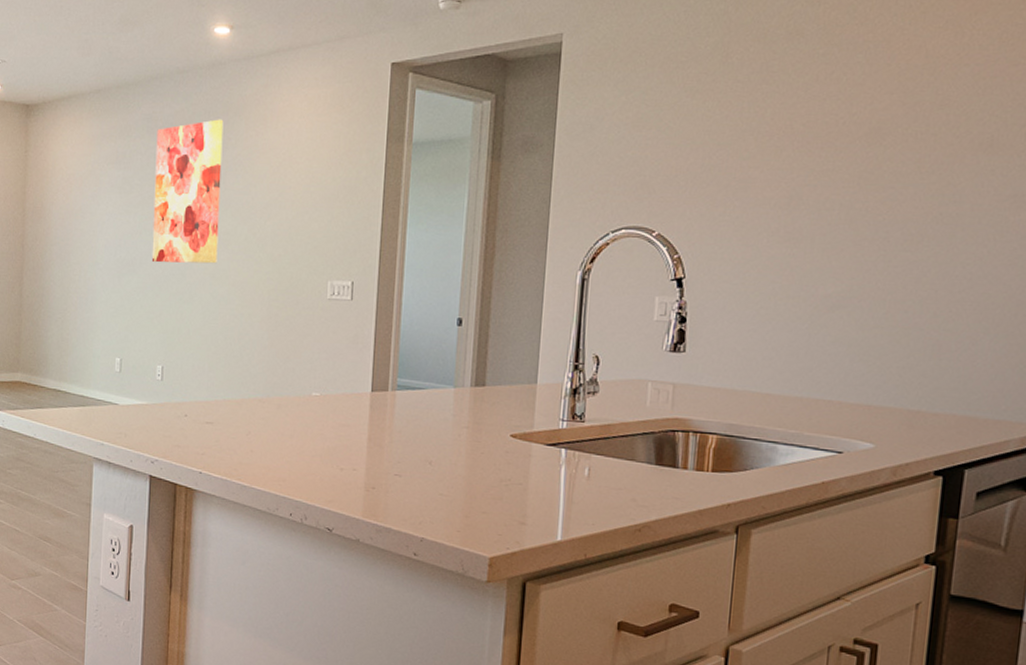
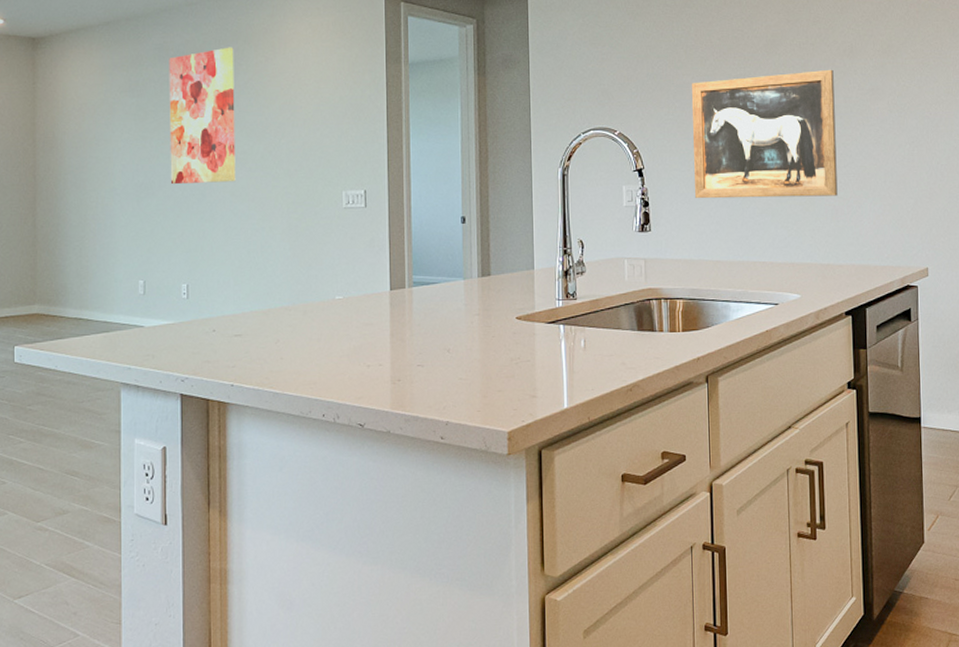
wall art: none [748,167,961,328] -> present [691,69,838,199]

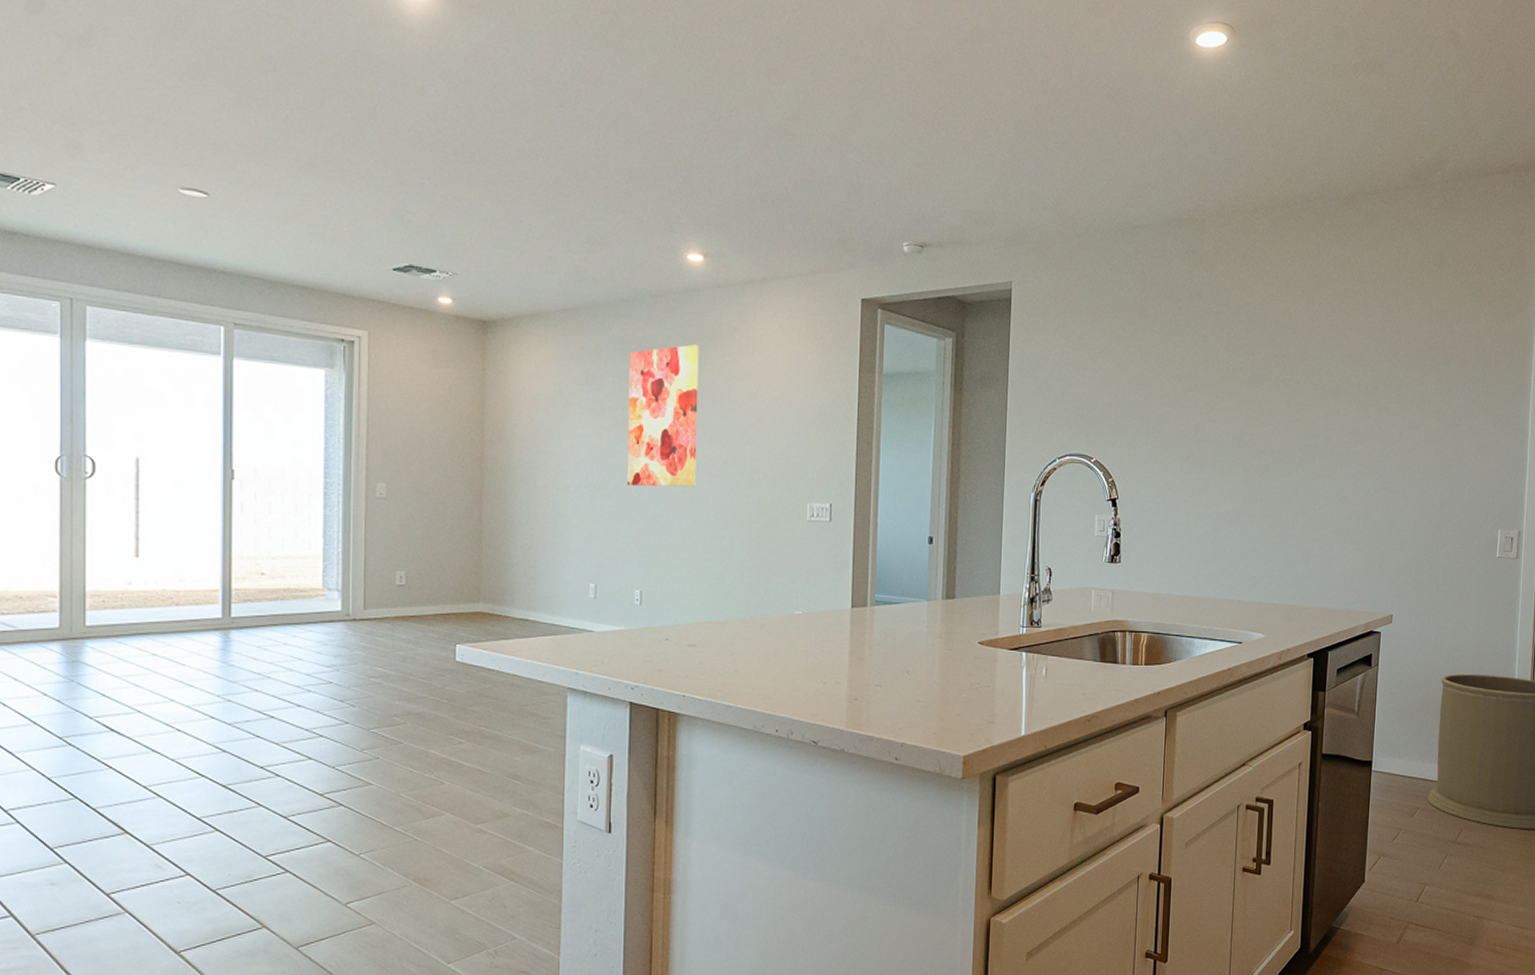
wall art: present [691,69,838,199] -> none [1168,408,1317,538]

